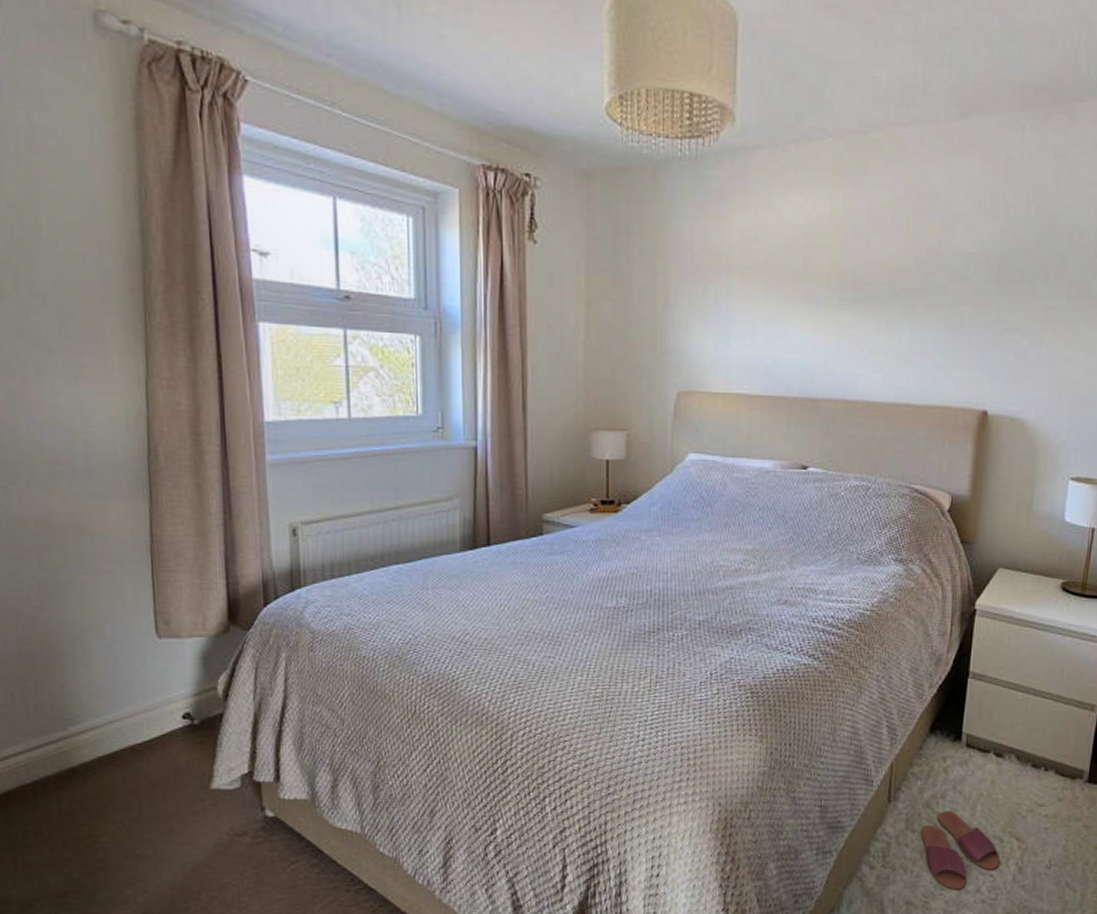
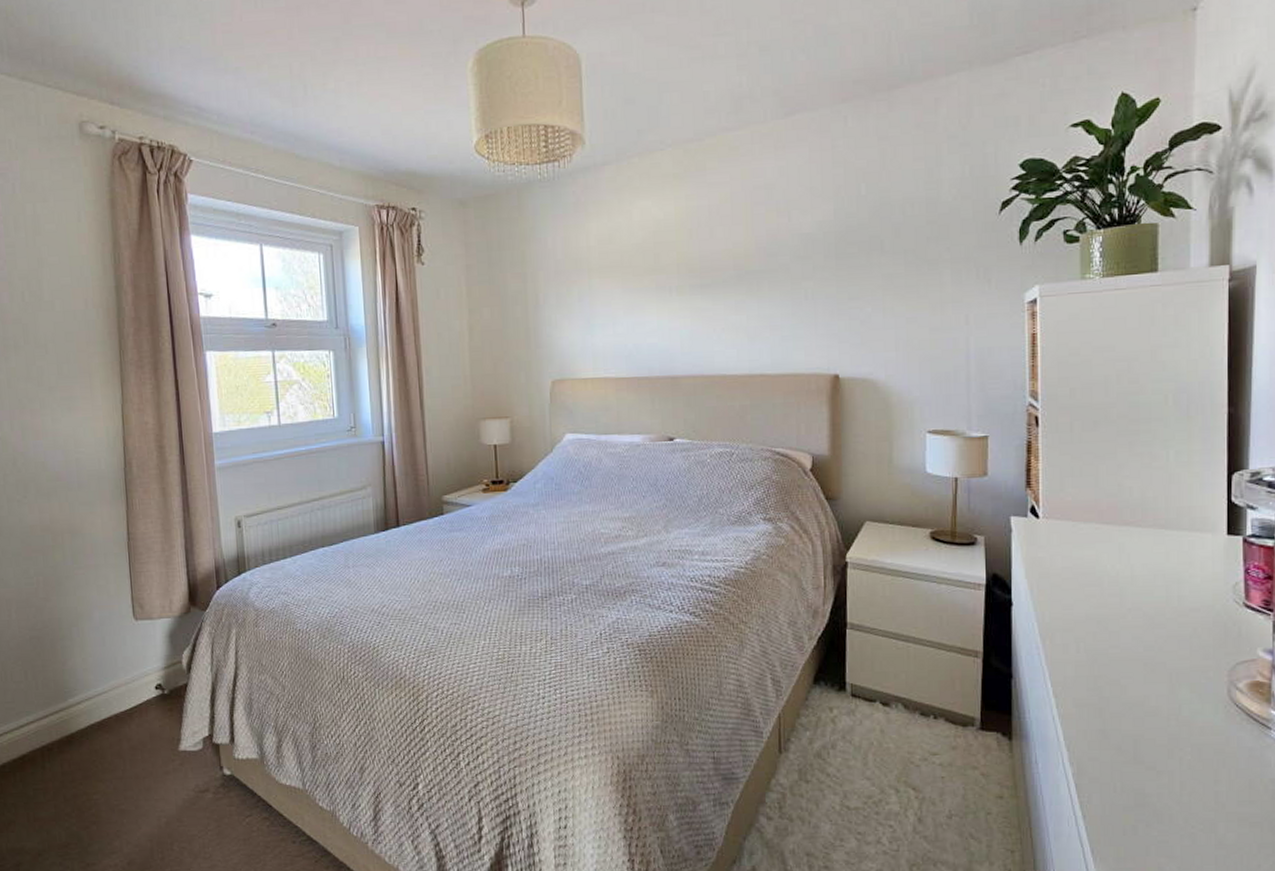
slippers: present [920,811,1000,890] -> none [814,761,898,841]

